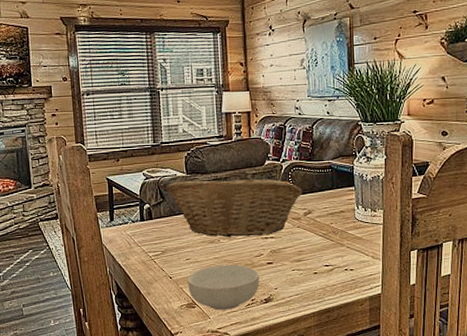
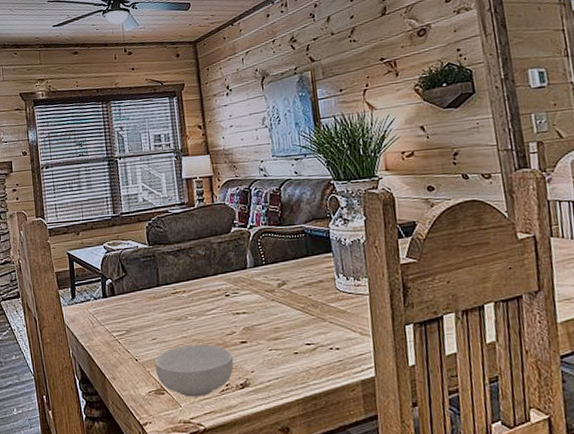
fruit basket: present [166,178,303,237] -> none [127,247,275,314]

